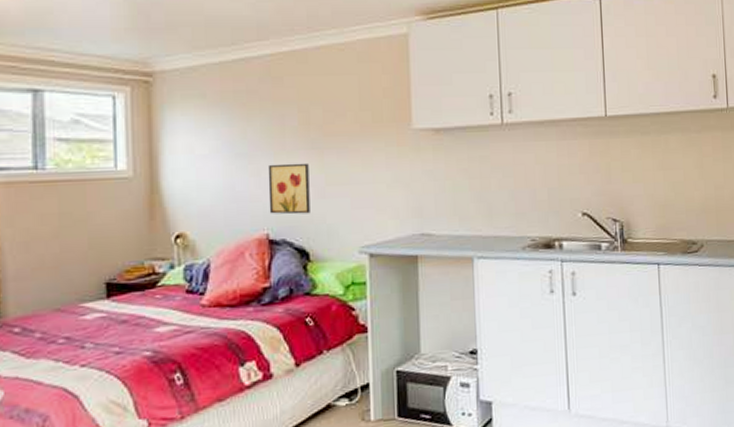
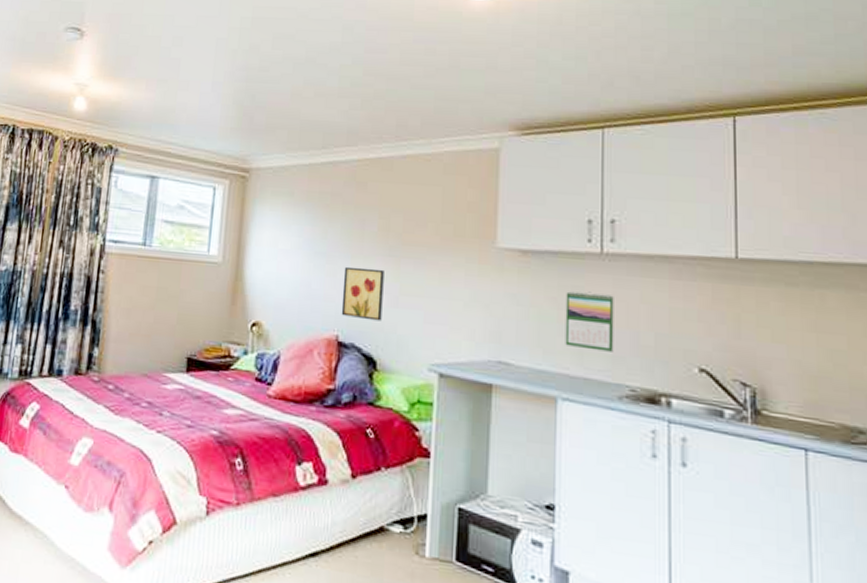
calendar: none [475,159,516,211] -> present [565,291,614,352]

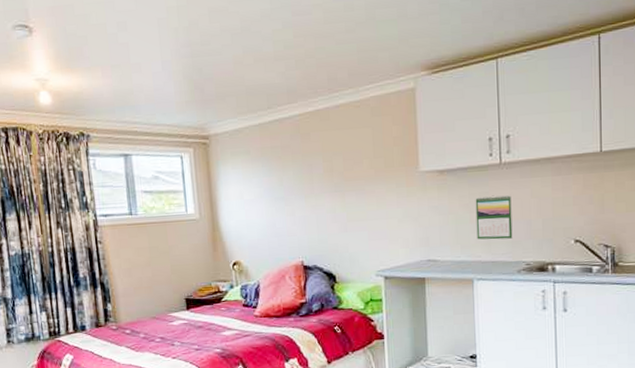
wall art: present [341,266,384,321] -> none [300,203,336,246]

